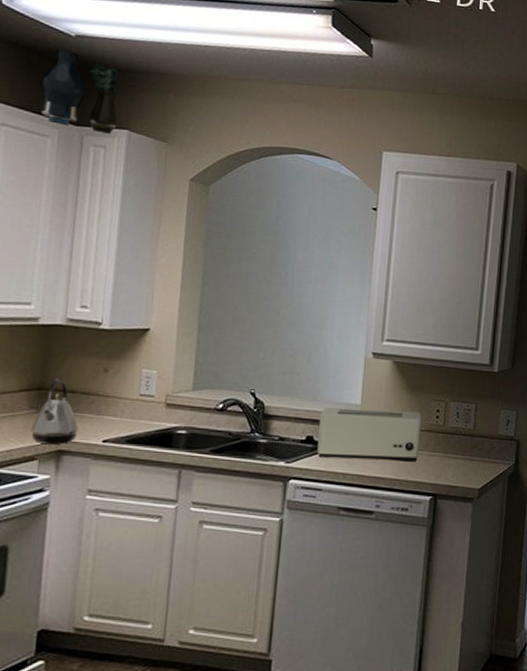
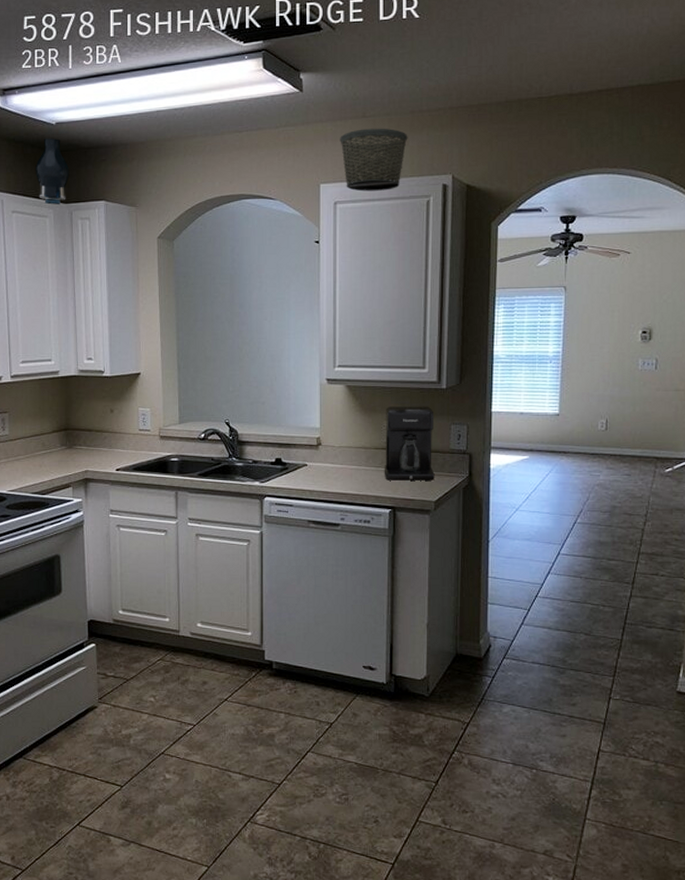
kettle: present [30,378,80,444] -> none [64,419,98,473]
vase: present [88,59,119,135] -> none [70,141,96,208]
toaster: present [317,407,425,462] -> none [285,431,380,478]
basket: none [407,104,477,169] -> present [340,128,408,192]
coffee maker: none [427,386,484,467] -> present [384,406,435,481]

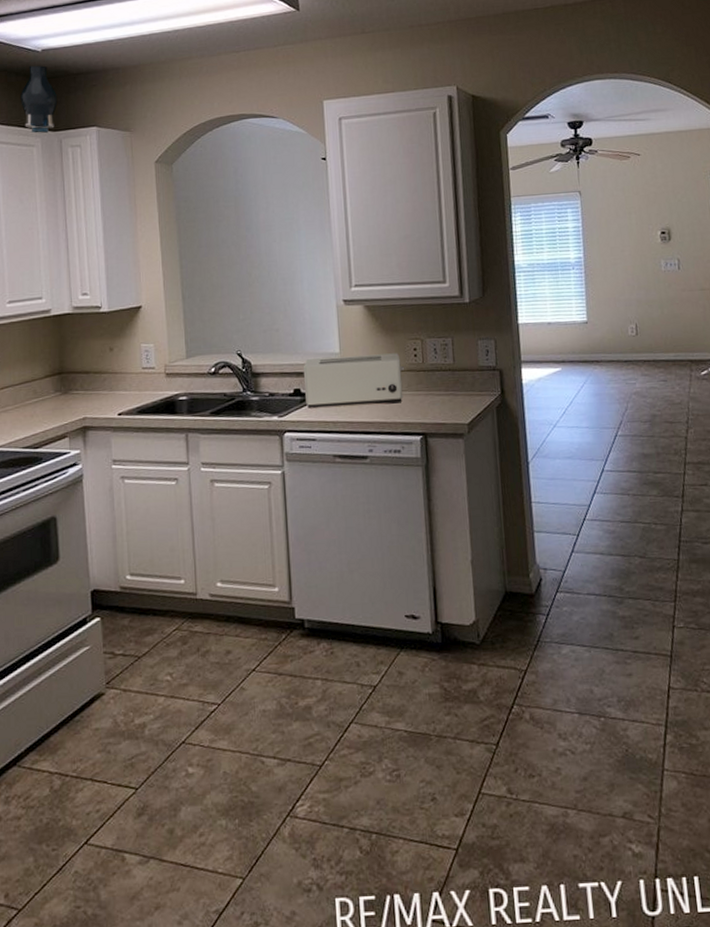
toaster: none [285,431,380,478] -> present [303,353,405,409]
basket: present [340,128,408,192] -> none [340,43,409,106]
coffee maker: present [384,406,435,481] -> none [408,322,466,405]

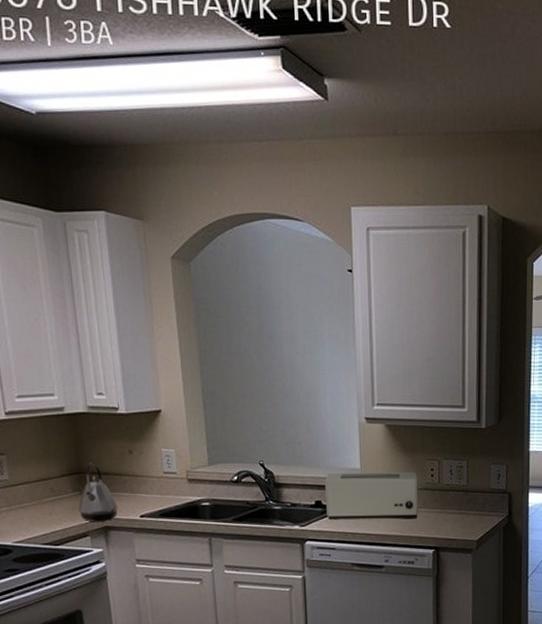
vase: present [19,65,58,134] -> none [13,130,59,213]
kettle: none [58,361,97,422] -> present [78,462,119,521]

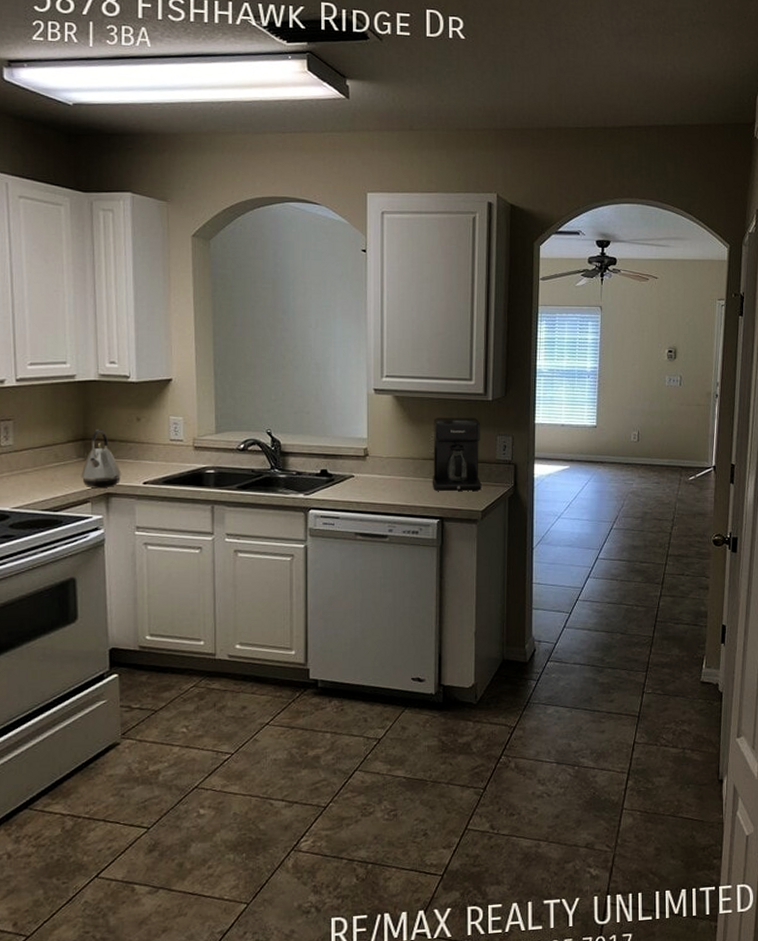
toaster: present [324,472,422,520] -> none [331,442,428,489]
coffee maker: none [426,446,476,521] -> present [432,417,482,491]

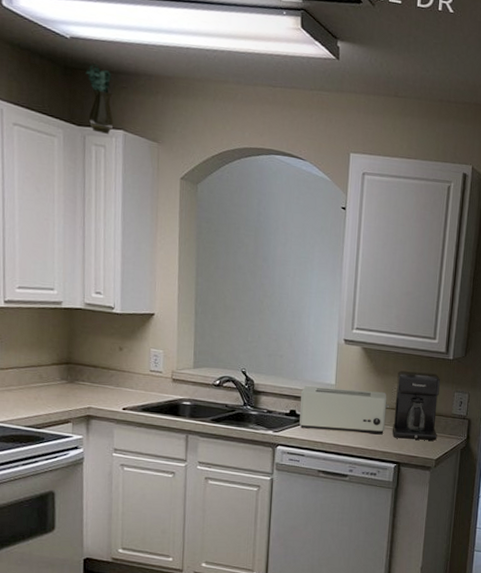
kettle: present [81,428,122,487] -> none [63,354,103,410]
vase: none [90,125,121,199] -> present [85,61,114,135]
toaster: none [331,442,428,489] -> present [299,386,390,435]

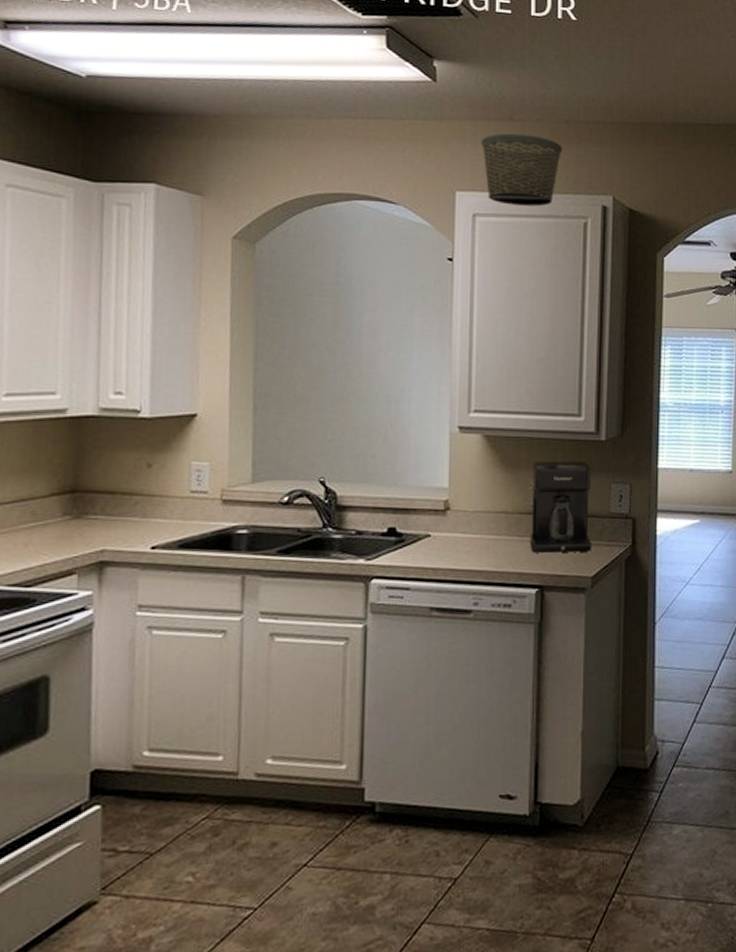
vase: present [85,61,114,135] -> none [105,102,143,191]
toaster: present [299,386,390,435] -> none [401,492,525,551]
basket: none [372,107,436,170] -> present [481,133,563,207]

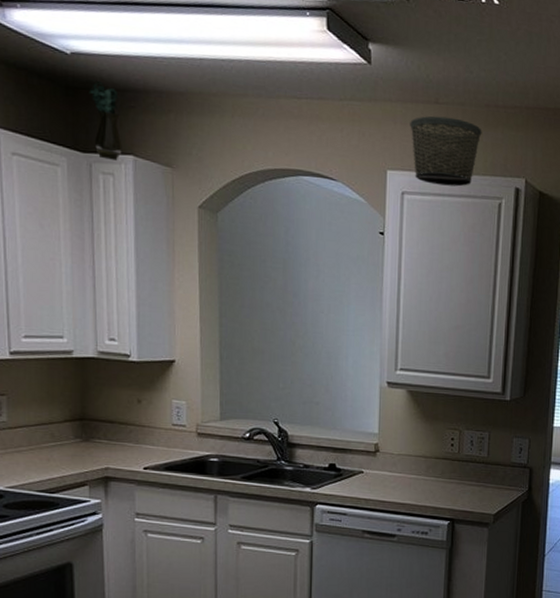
vase: none [105,102,143,191] -> present [89,78,122,162]
coffee maker: present [529,461,592,553] -> none [444,415,497,493]

